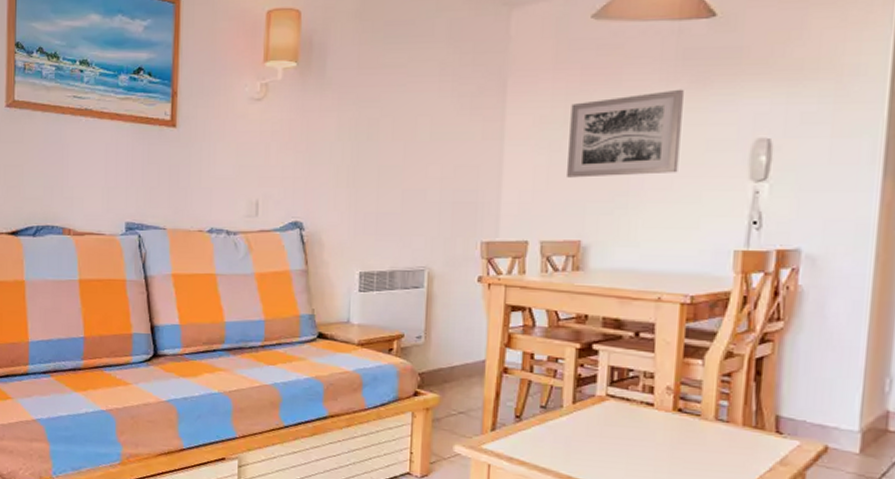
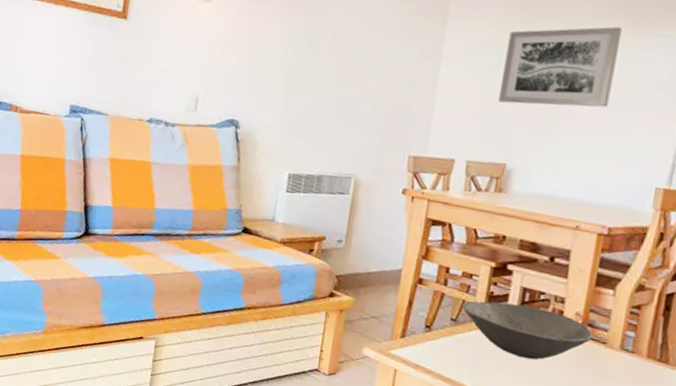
bowl: none [551,384,687,440] -> present [462,301,594,360]

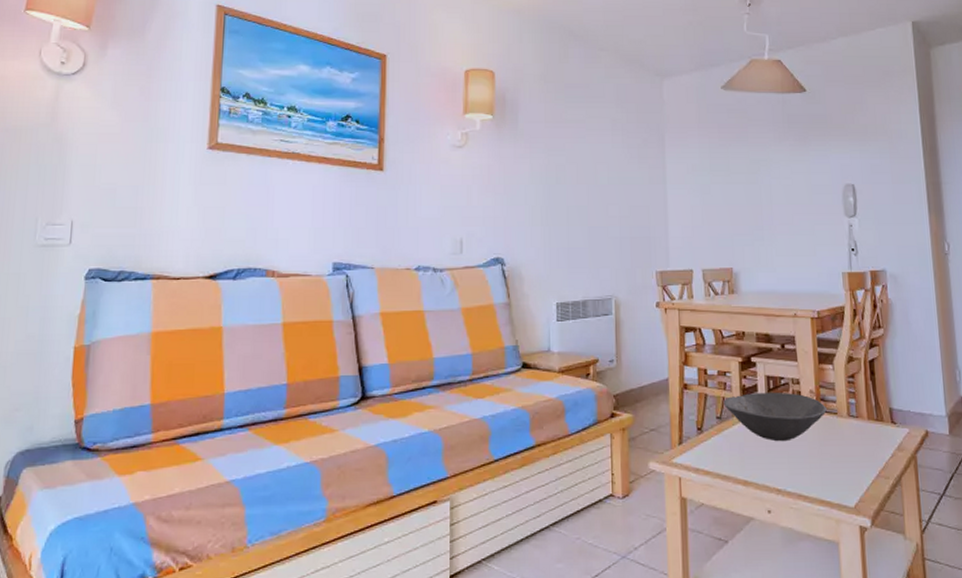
wall art: present [497,26,622,108] -> none [714,145,796,215]

